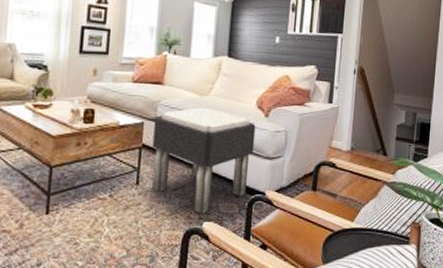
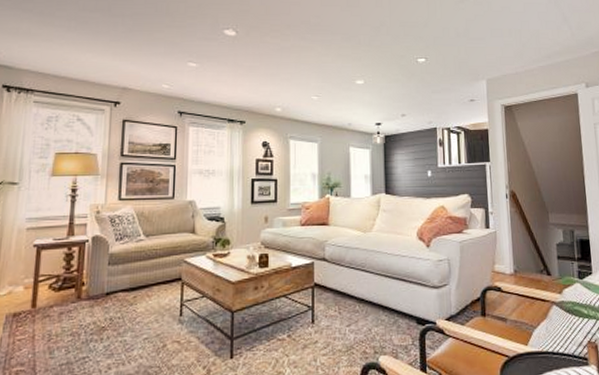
ottoman: present [152,107,256,215] -> none [323,243,420,349]

